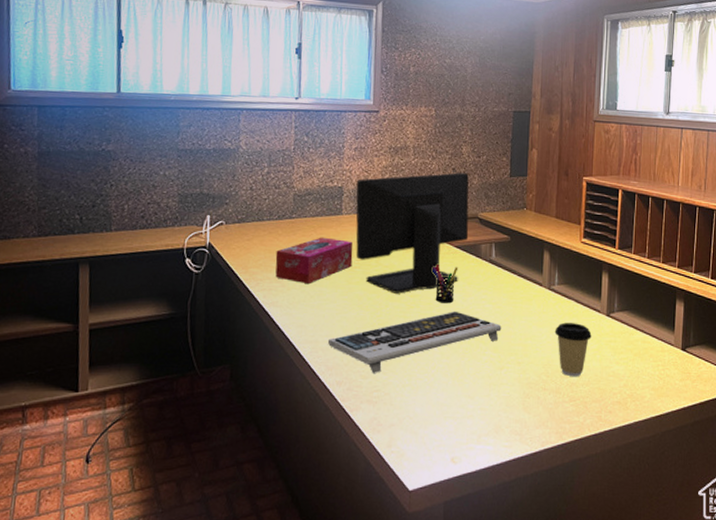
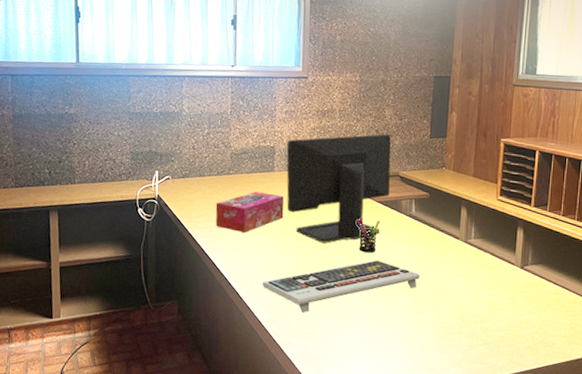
coffee cup: present [554,322,592,377] -> none [470,273,506,323]

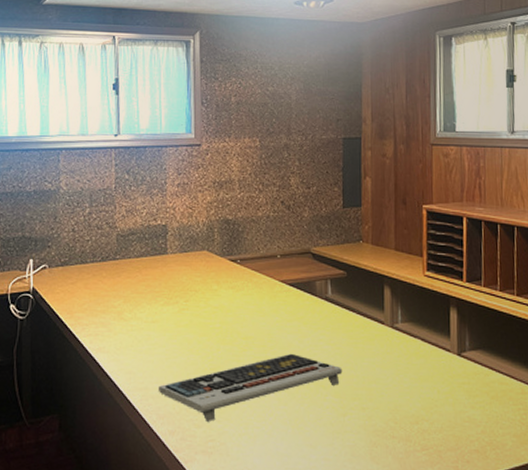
tissue box: present [215,191,284,232] -> none [100,278,180,327]
computer monitor: present [286,134,391,243] -> none [180,206,302,336]
pen holder: present [355,218,380,253] -> none [264,304,292,346]

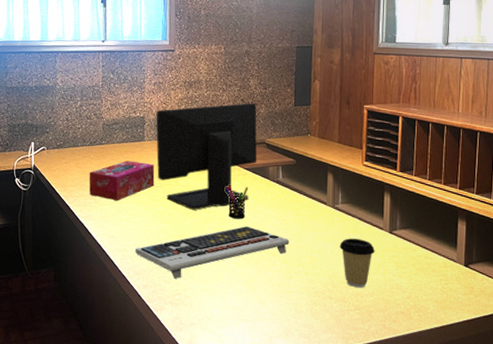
tissue box: none [100,278,180,327] -> present [89,160,155,200]
computer monitor: none [180,206,302,336] -> present [156,103,257,210]
pen holder: none [264,304,292,346] -> present [224,185,249,219]
coffee cup: none [401,364,442,424] -> present [339,238,375,288]

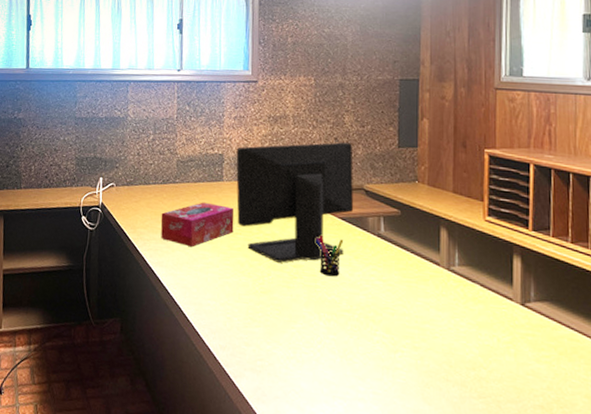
computer keyboard: present [135,226,290,279] -> none [211,285,394,342]
coffee cup: present [339,238,375,288] -> none [457,308,503,371]

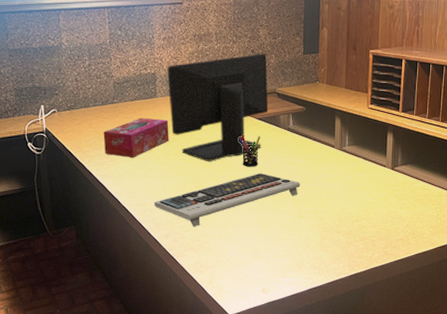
computer keyboard: none [211,285,394,342] -> present [154,173,300,227]

